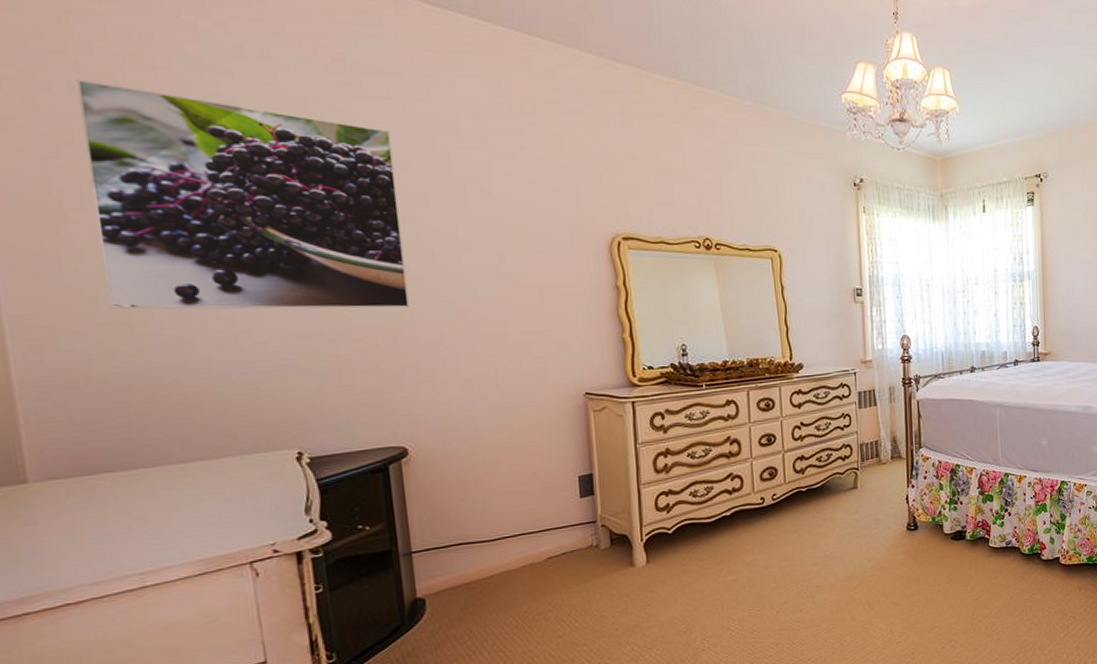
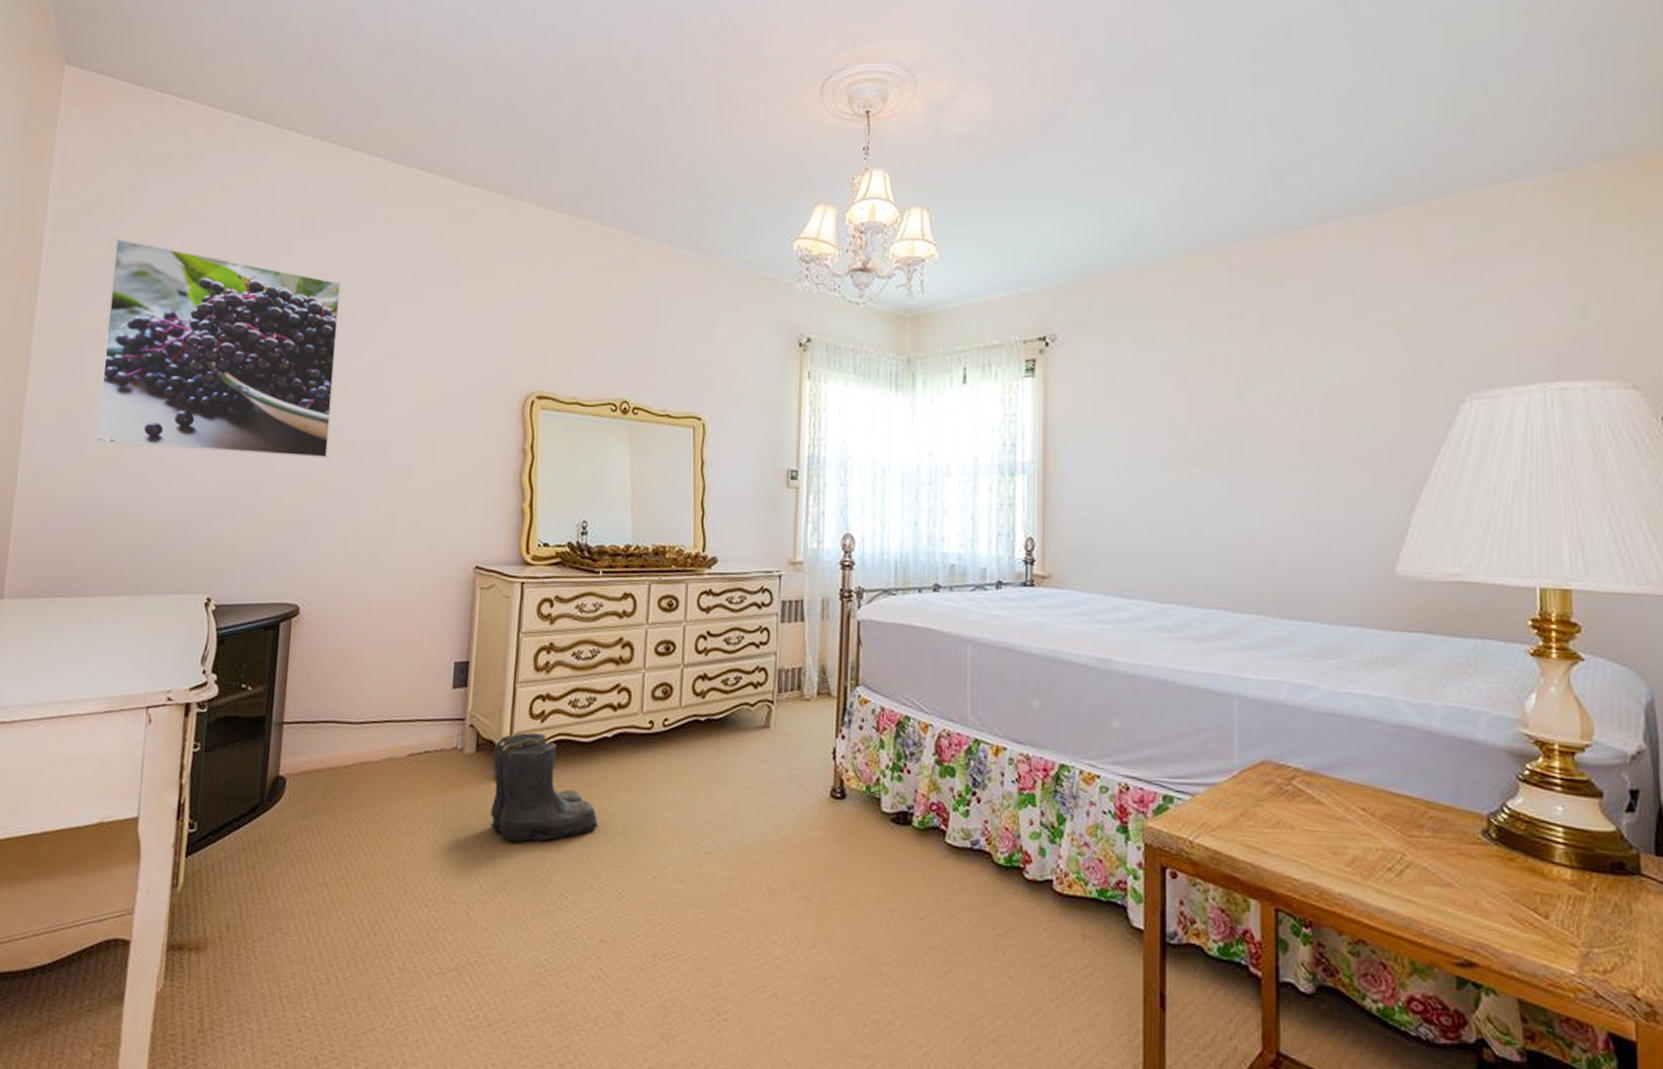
boots: none [627,521,728,610] -> present [490,732,598,843]

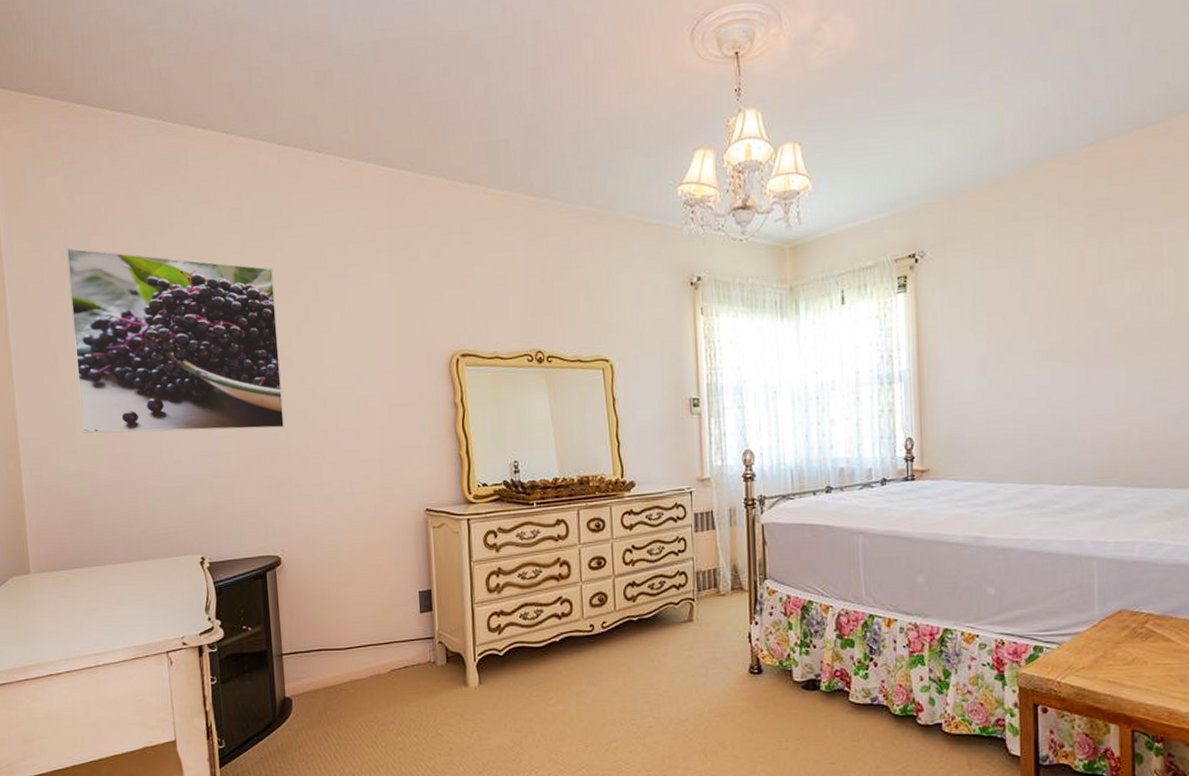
boots: present [490,732,598,843] -> none [461,642,556,733]

